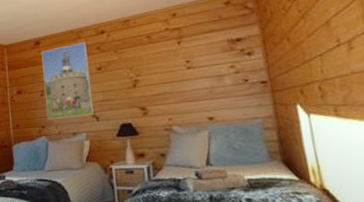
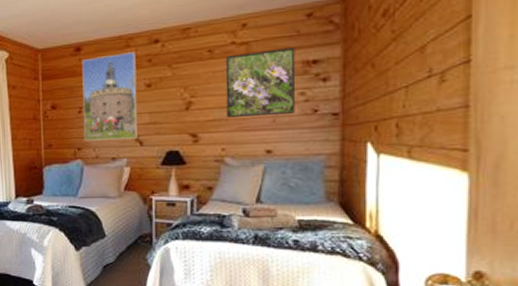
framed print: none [163,29,228,91] -> present [225,47,296,117]

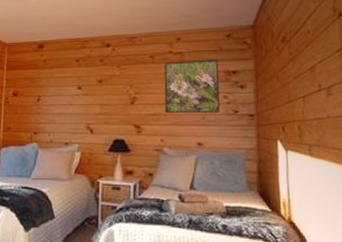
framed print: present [82,52,138,141] -> none [40,52,90,126]

